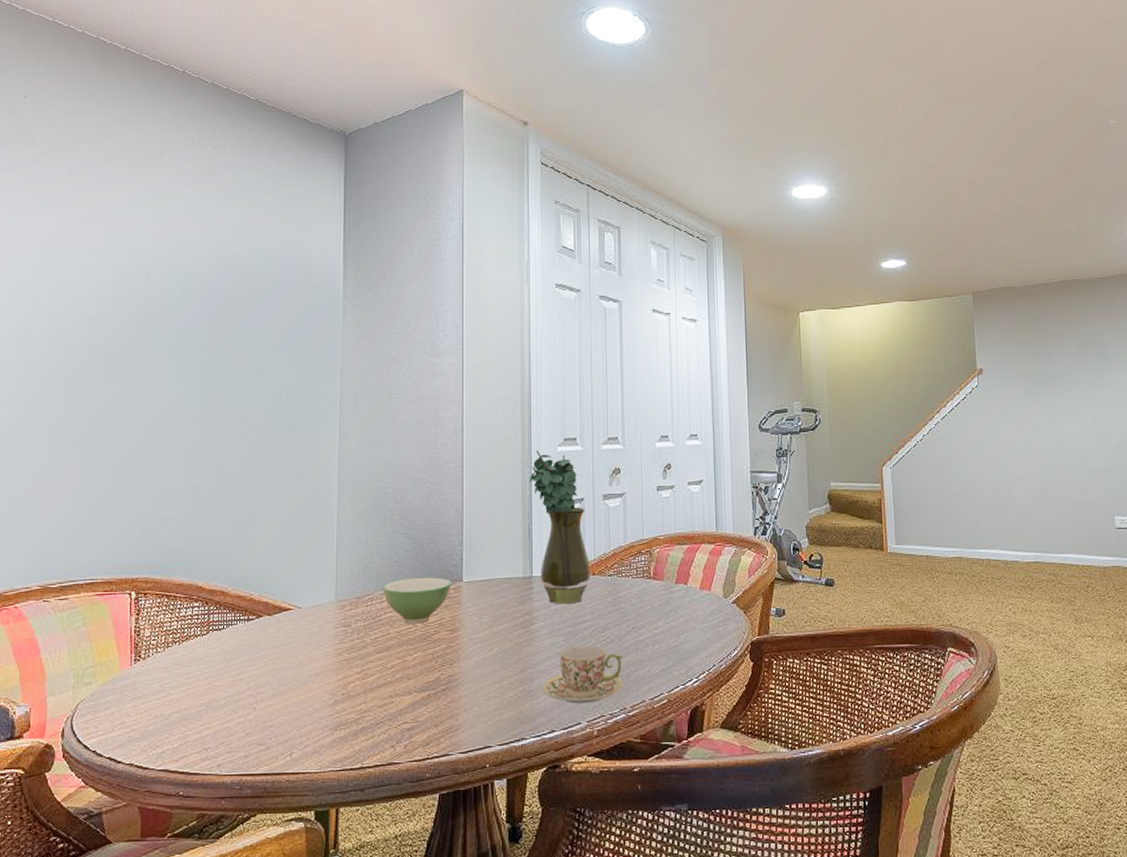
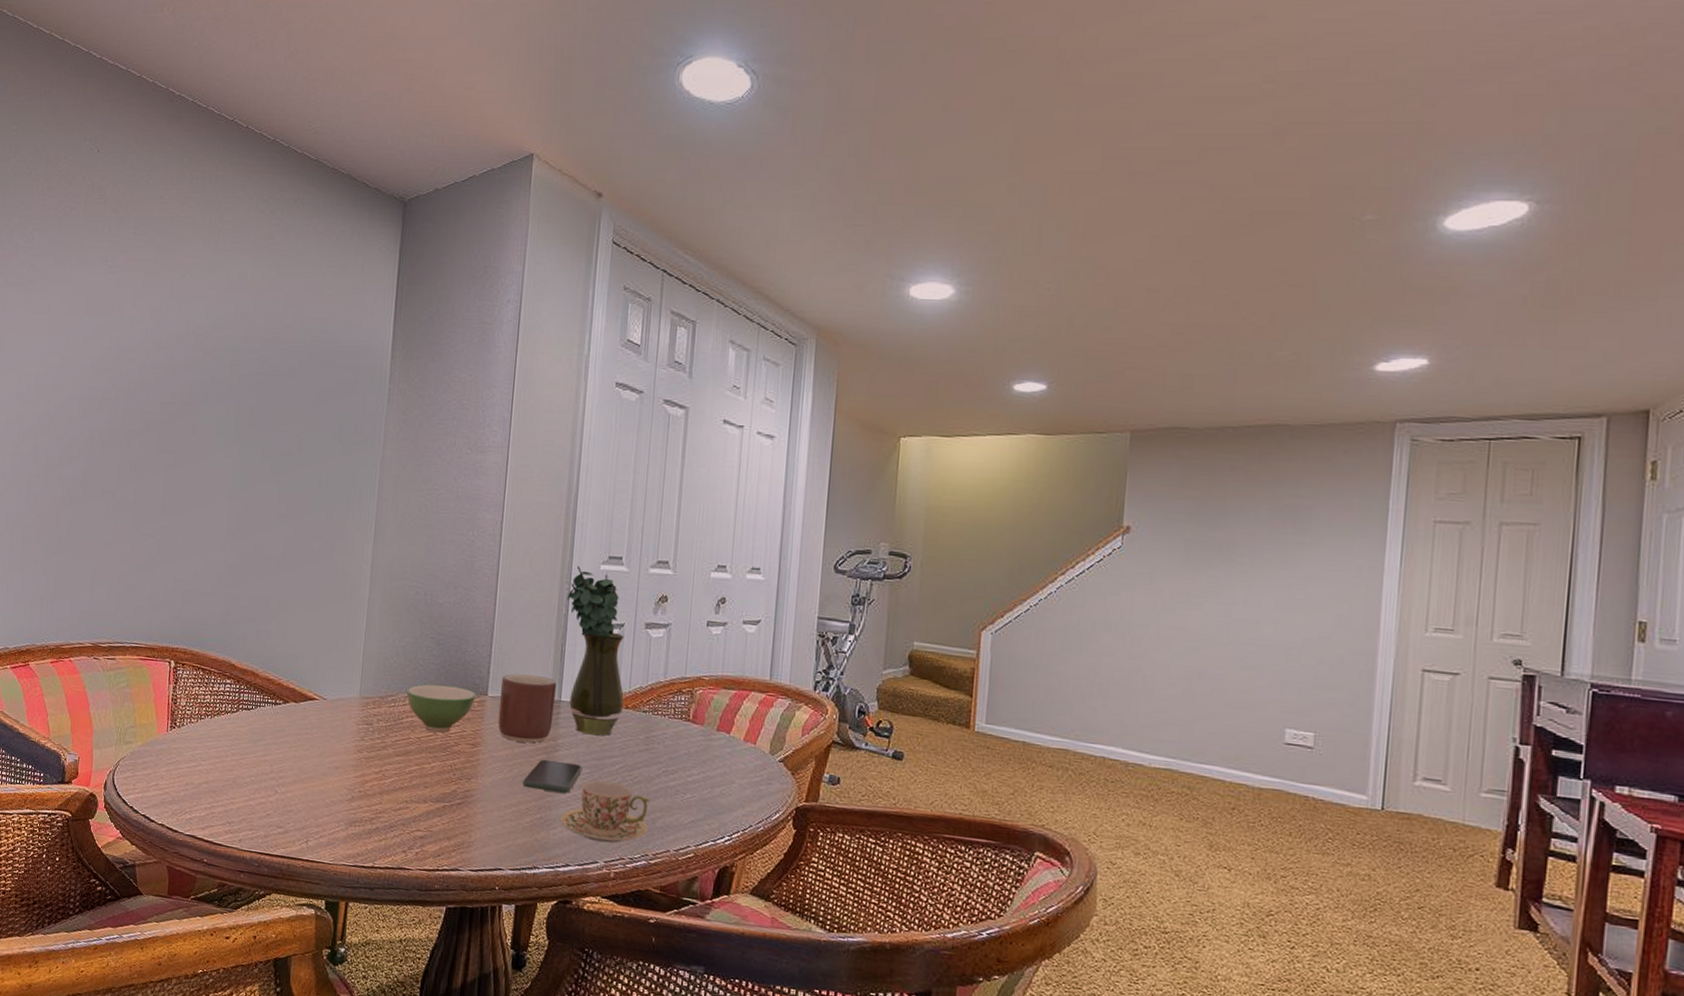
mug: none [474,555,528,621] -> present [498,673,557,743]
smartphone: none [503,633,558,664] -> present [522,759,582,793]

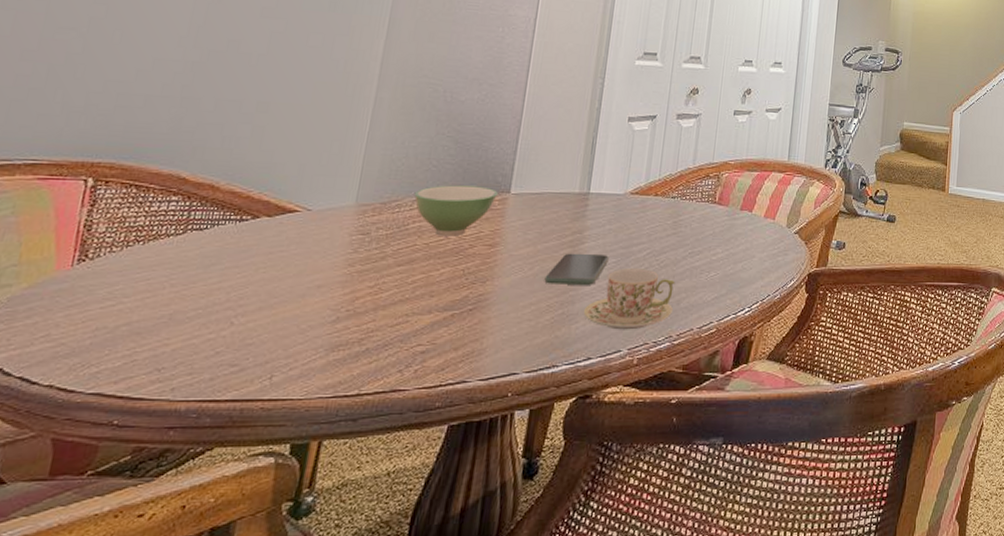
mug: present [498,673,557,743] -> none [520,168,586,238]
vase: present [567,566,625,736] -> none [598,61,656,225]

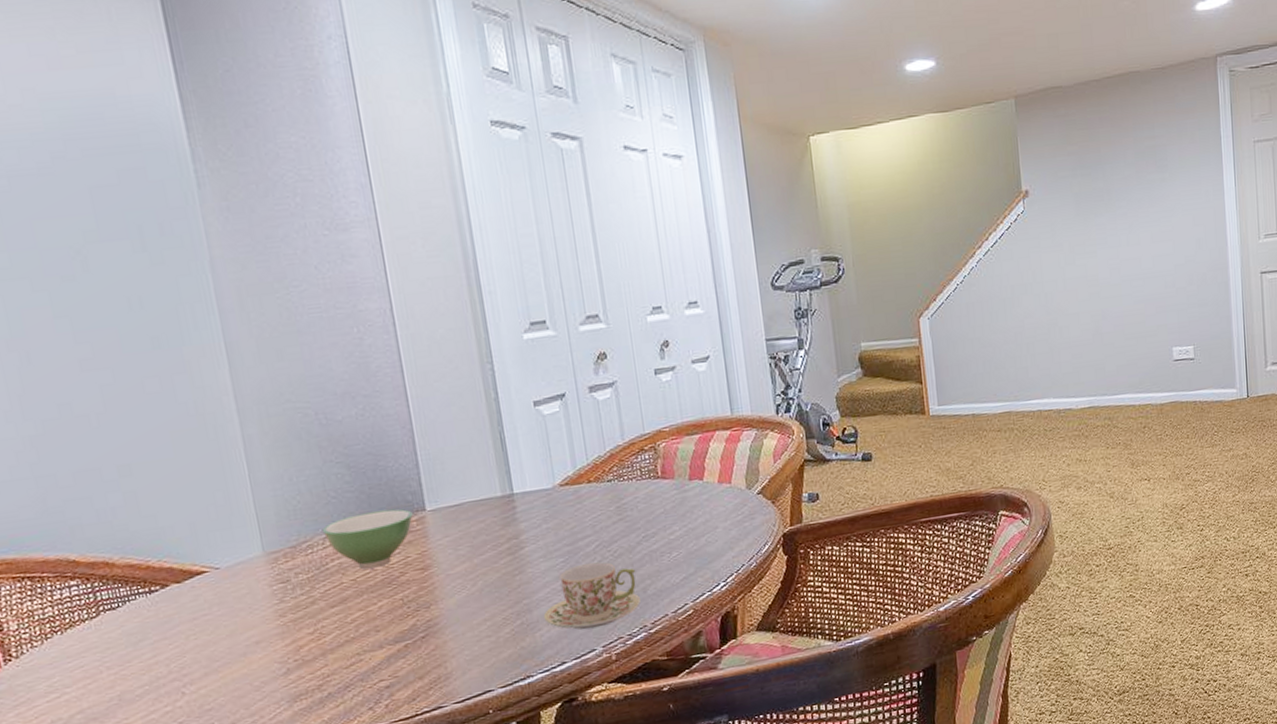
smartphone: present [544,253,609,285] -> none [491,556,556,597]

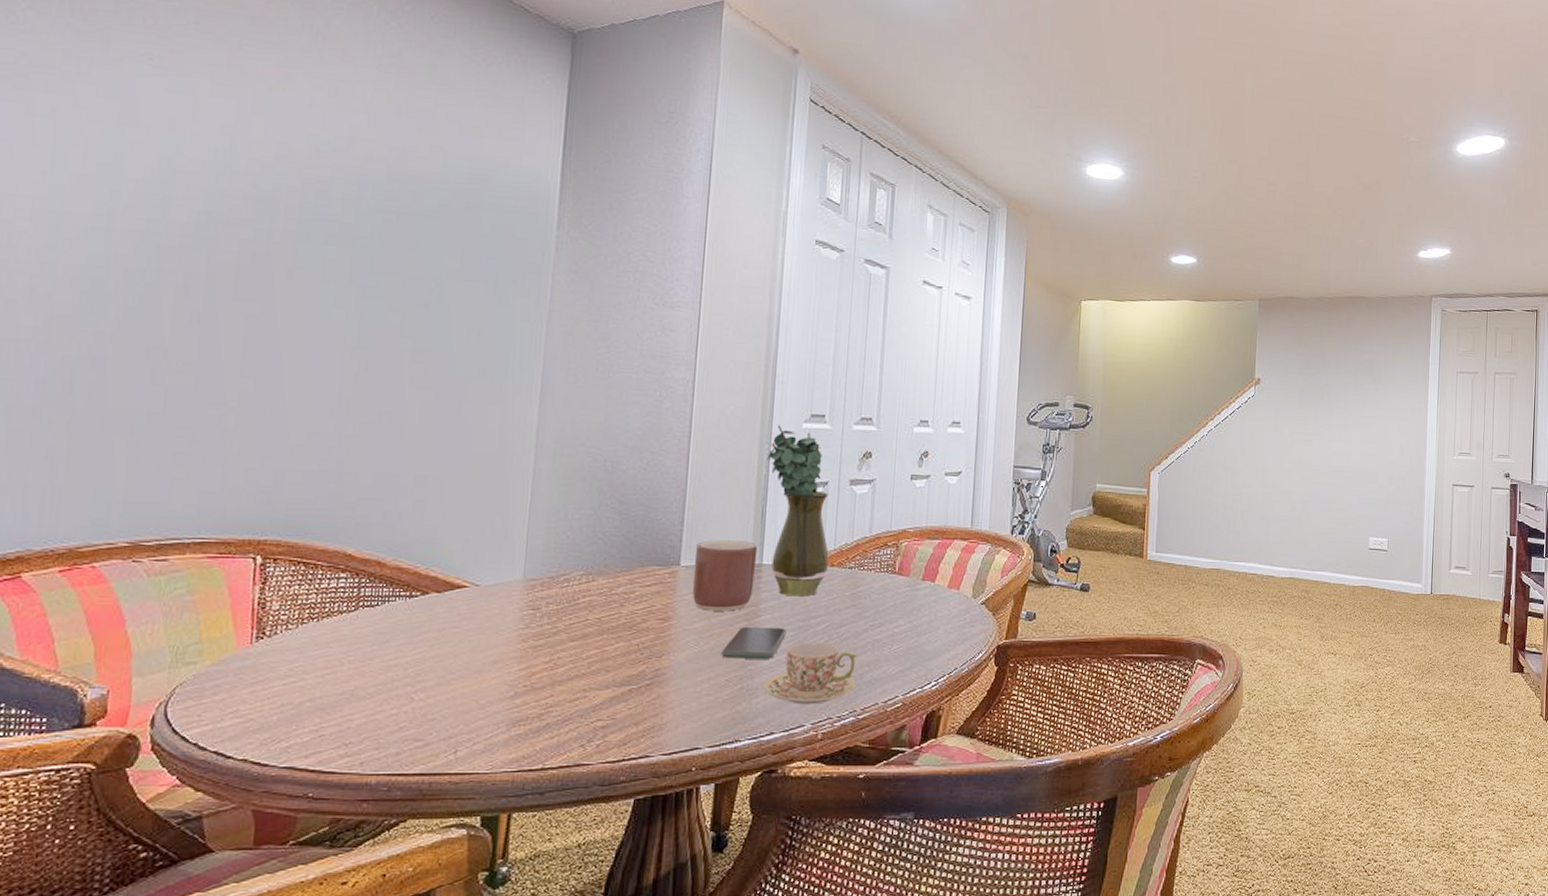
bowl: present [321,508,413,570] -> none [581,558,667,611]
mug: none [437,472,511,553] -> present [692,539,758,611]
smartphone: none [491,556,556,597] -> present [721,626,787,659]
vase: none [492,341,586,522] -> present [767,425,829,597]

